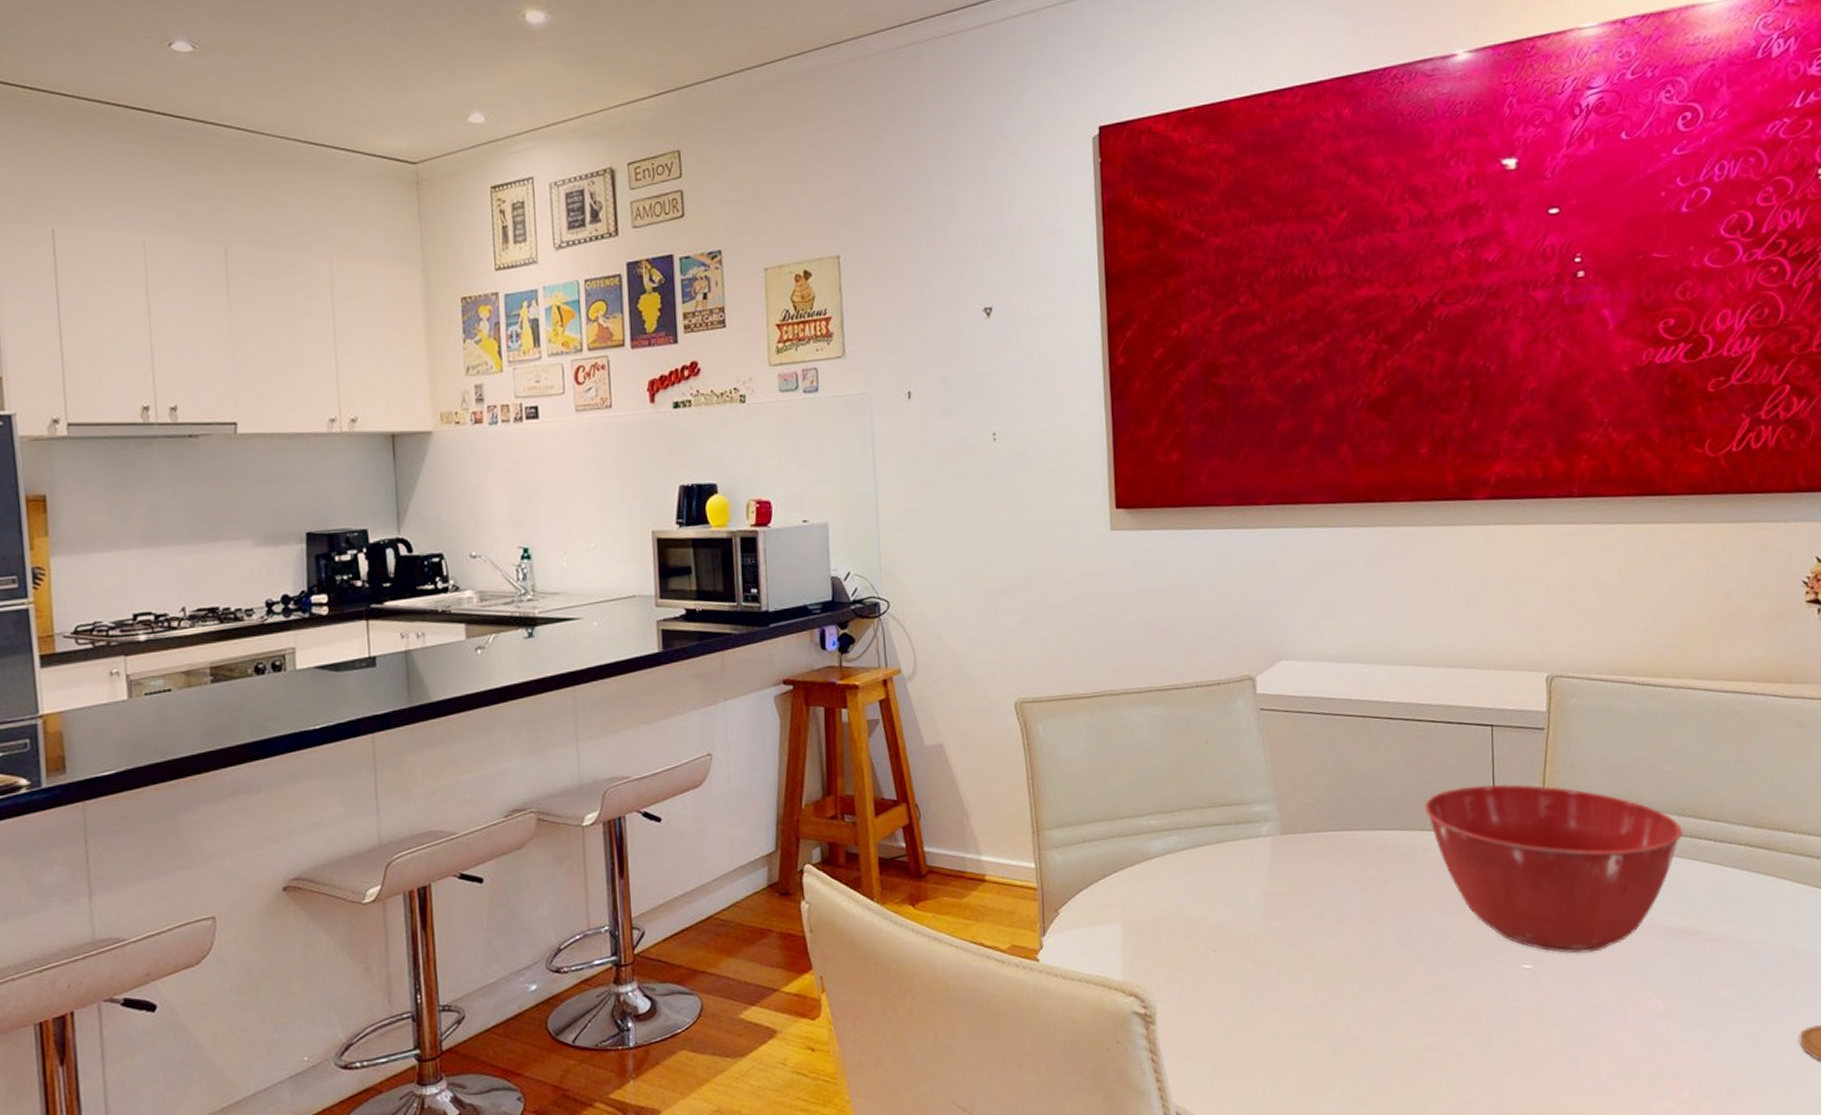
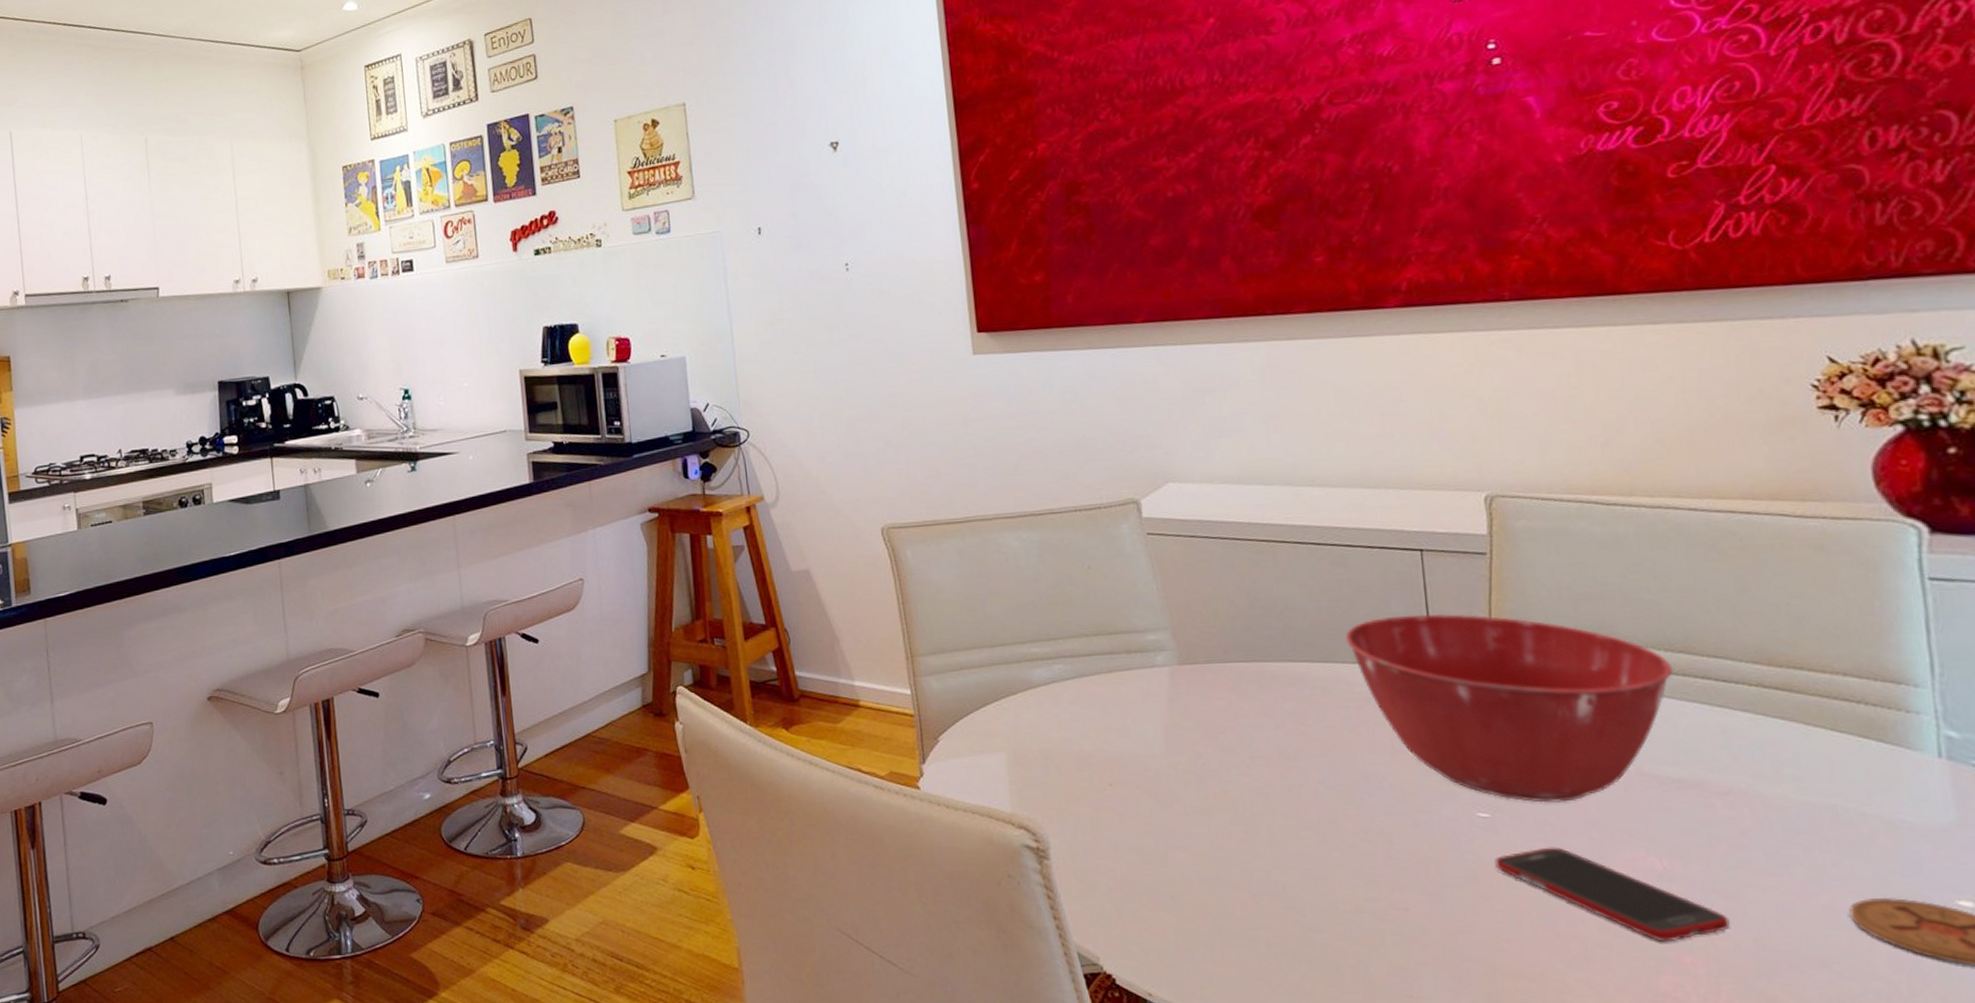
cell phone: none [1534,992,1711,1072] -> present [1495,847,1730,941]

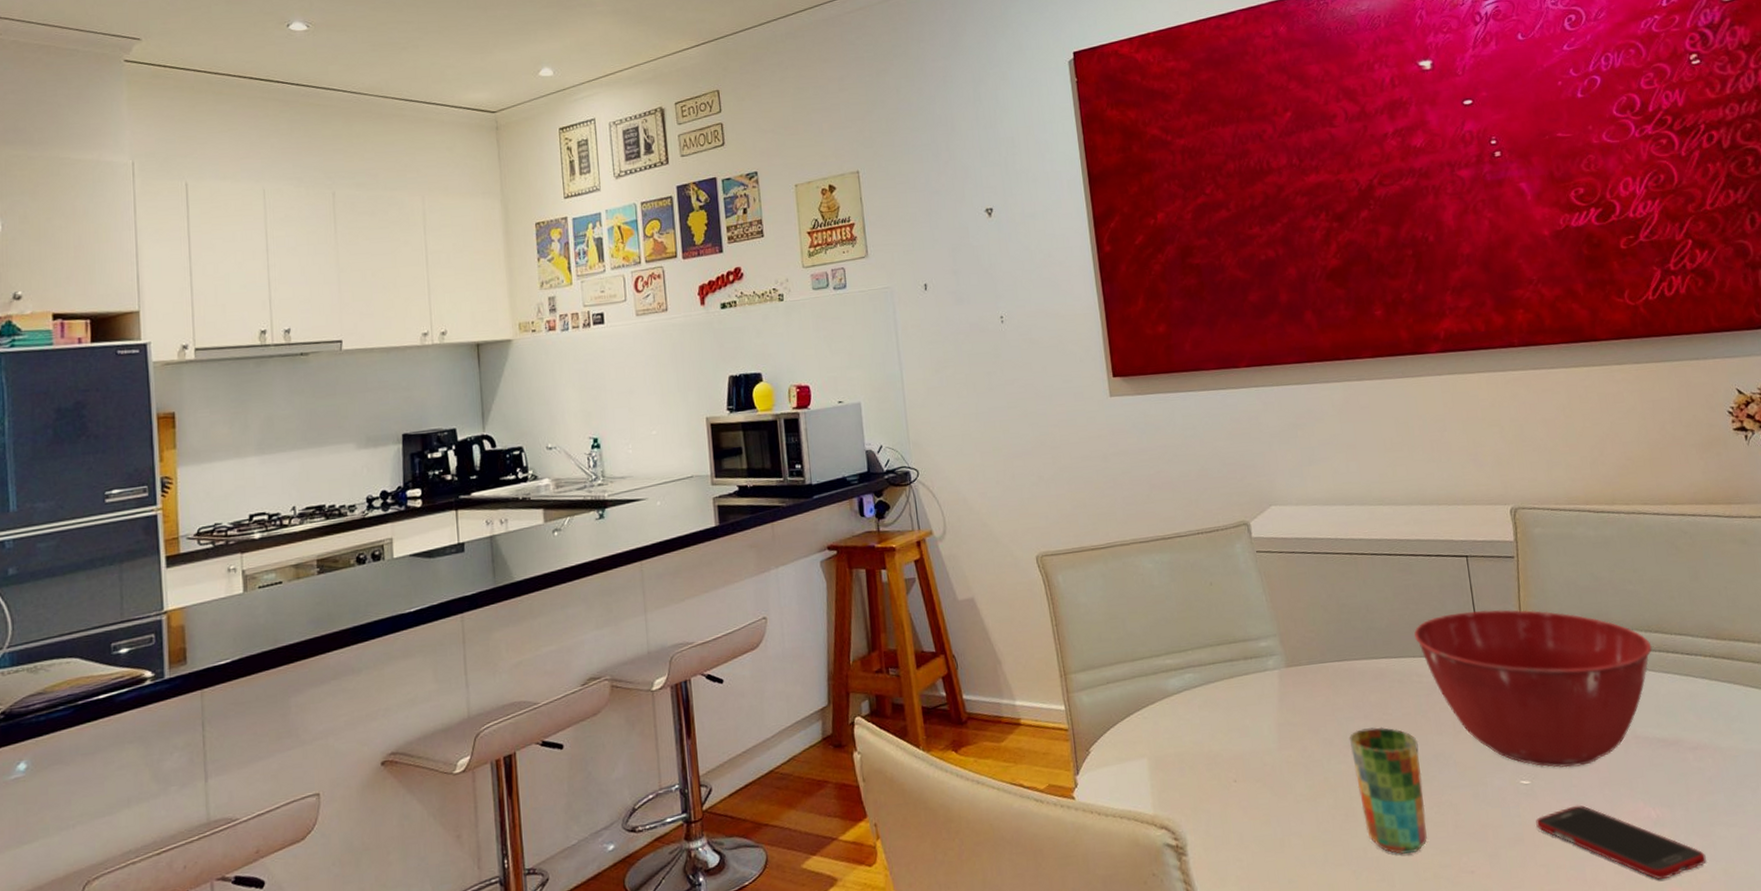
cup: none [1254,738,1349,882] -> present [1349,727,1427,854]

